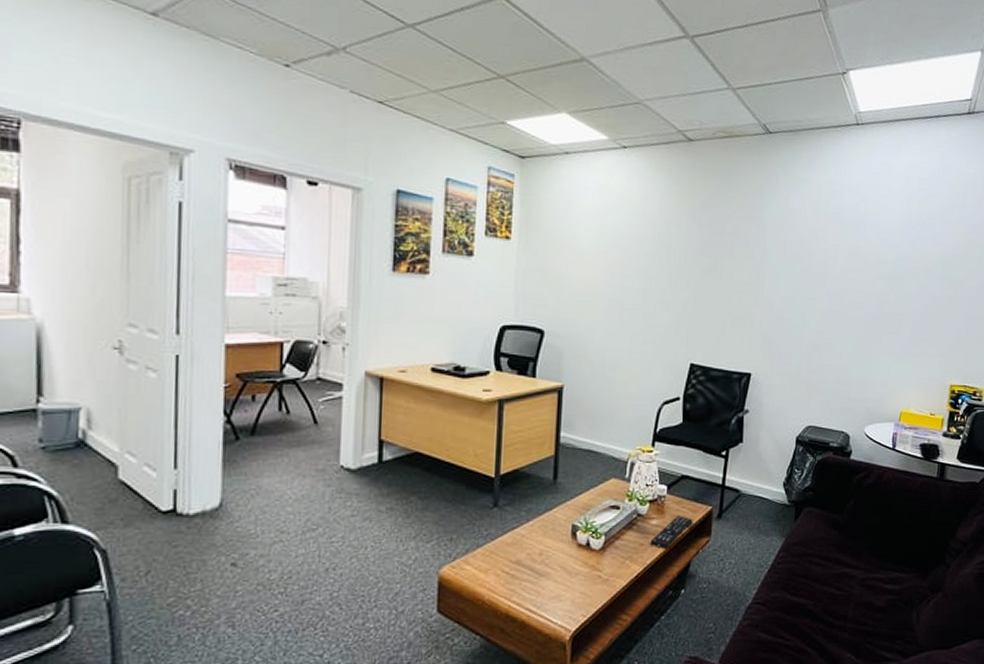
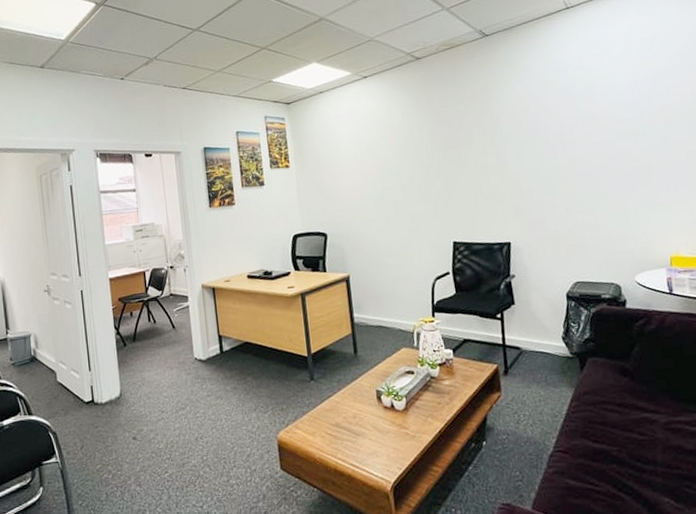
remote control: present [650,515,693,550] -> none [446,375,482,407]

